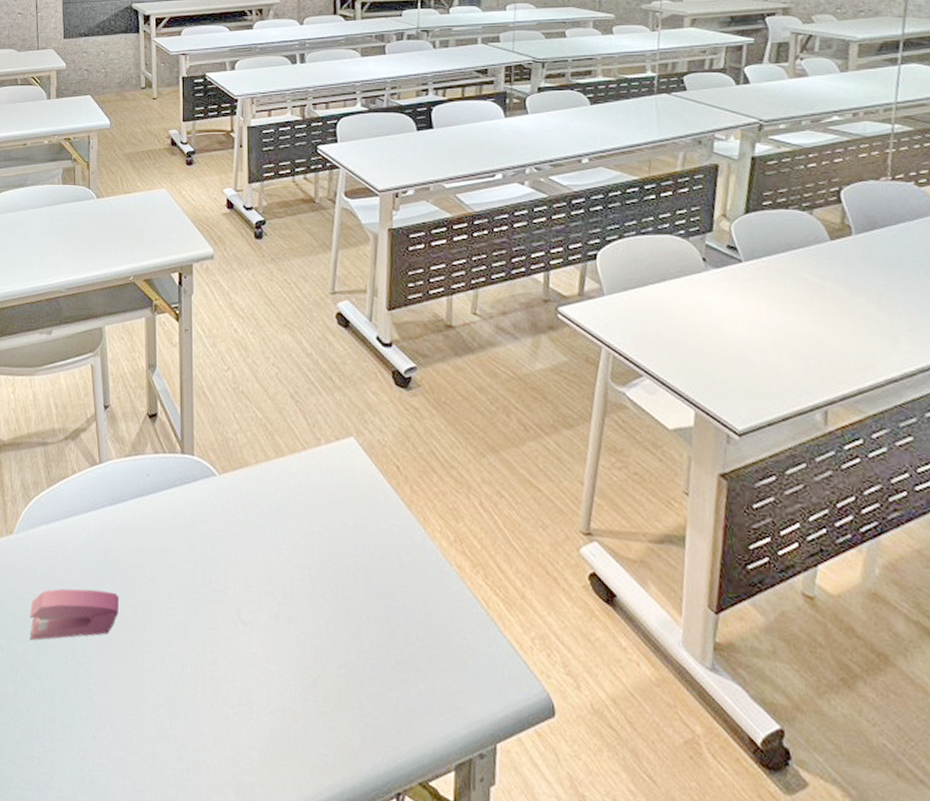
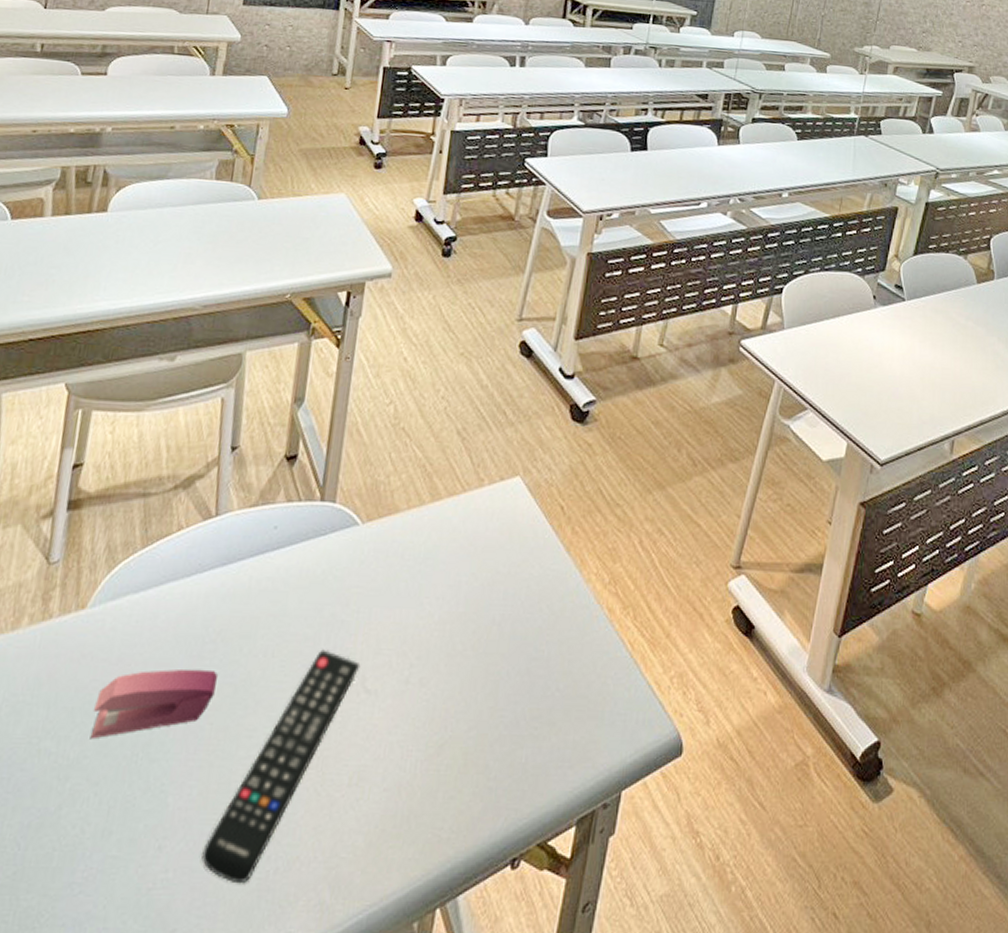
remote control: none [127,583,235,778] -> present [202,649,361,884]

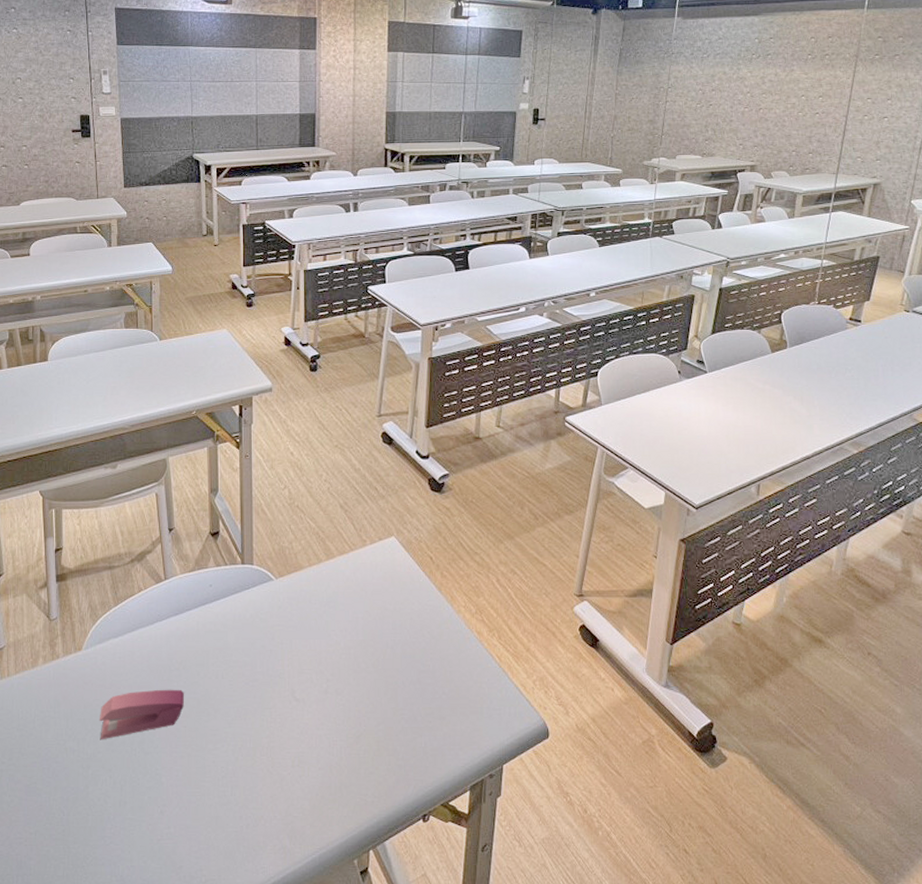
remote control: present [202,649,361,884] -> none [193,672,289,836]

